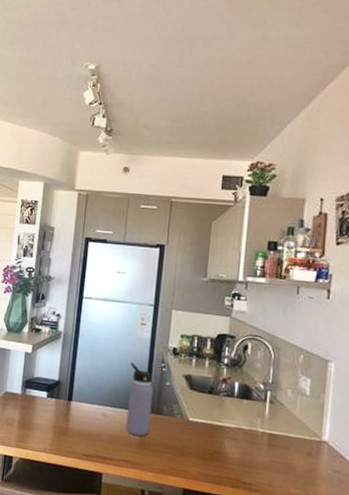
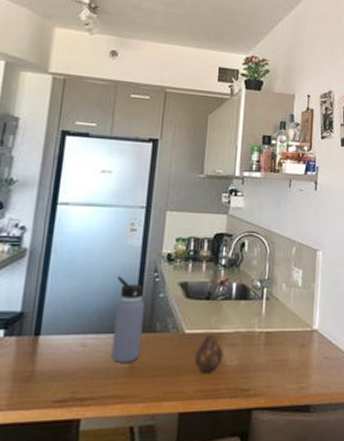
fruit: none [198,424,225,461] -> present [194,333,223,374]

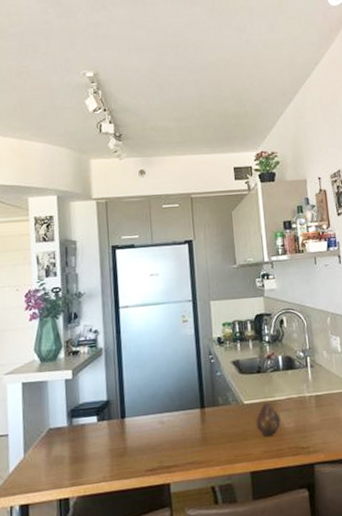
water bottle: present [111,276,145,363] -> none [178,361,210,434]

